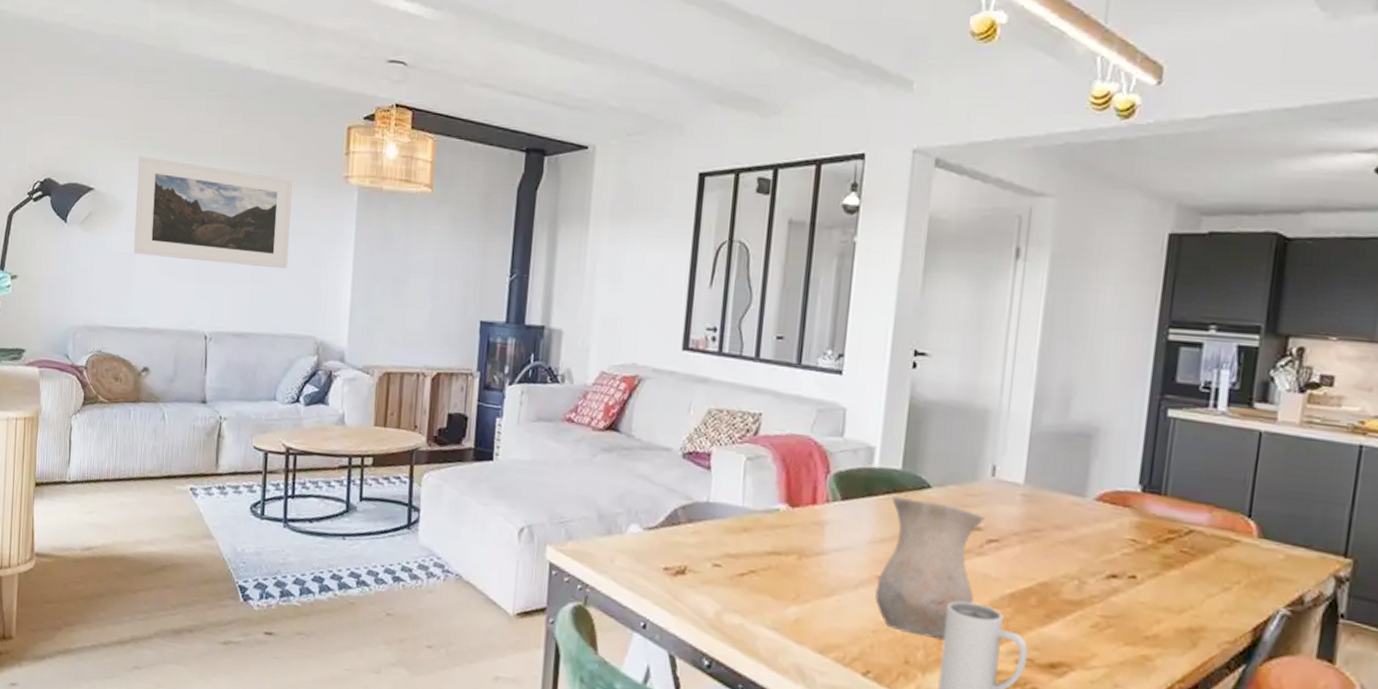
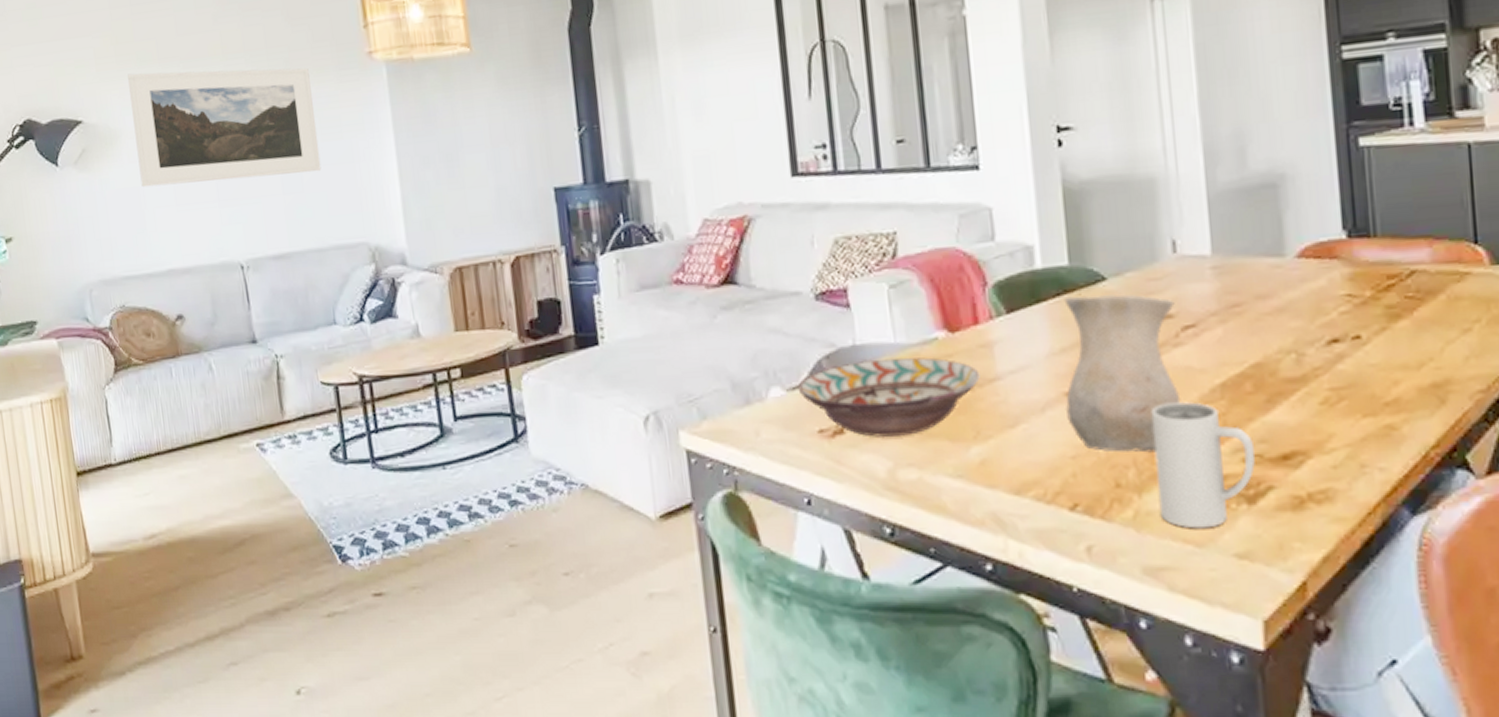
decorative bowl: none [653,516,809,587] -> present [798,357,980,438]

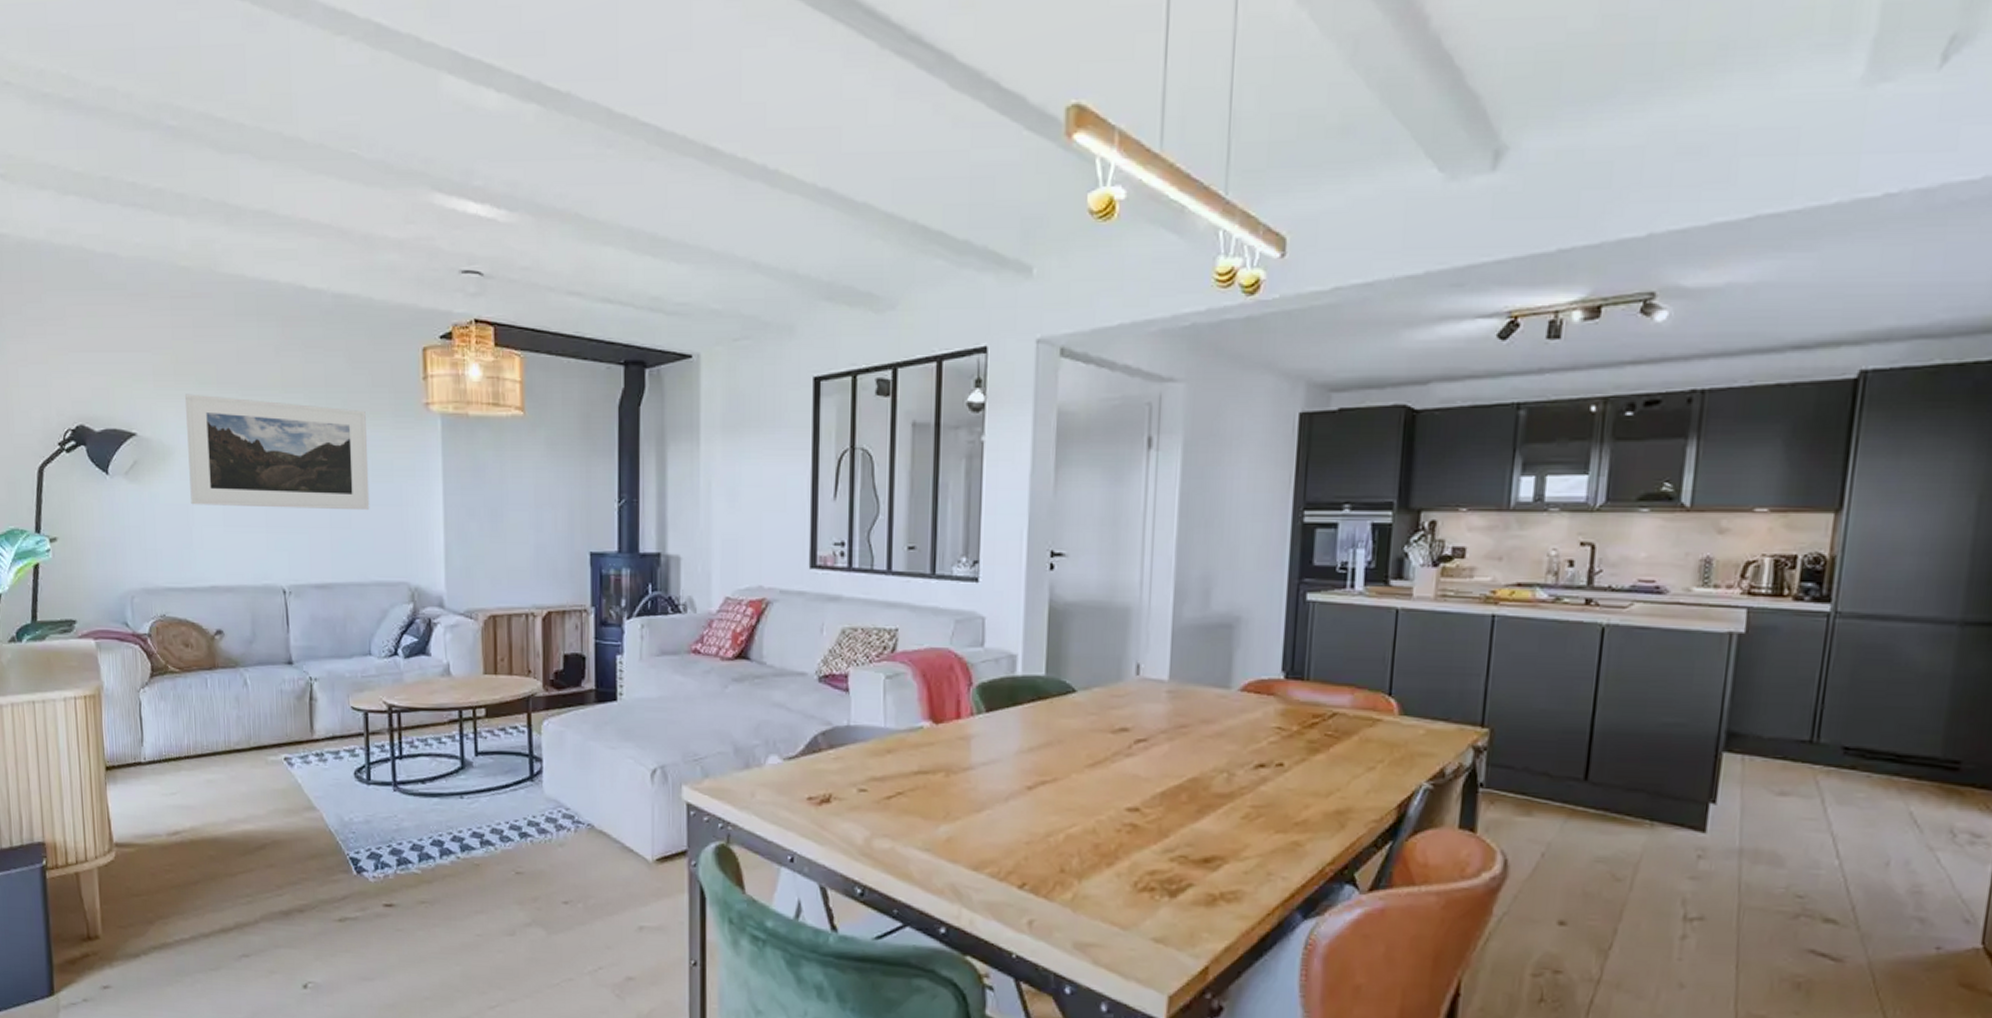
decorative bowl: present [798,357,980,438] -> none [793,739,956,810]
vase: present [1064,294,1180,453] -> none [1027,703,1132,846]
mug: present [1151,401,1256,529] -> none [1094,803,1182,914]

